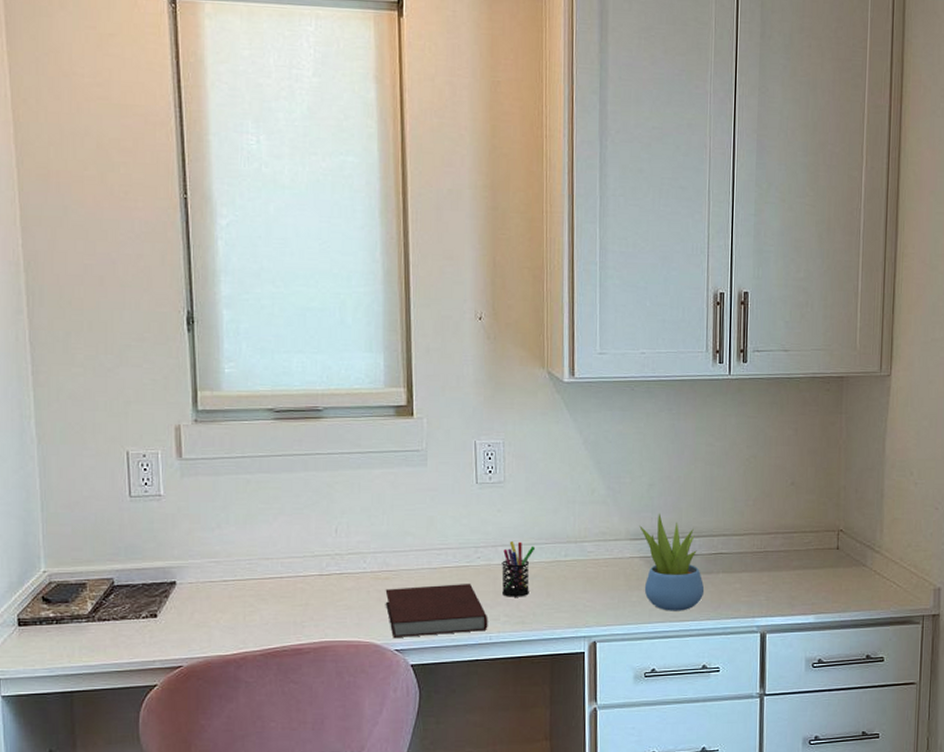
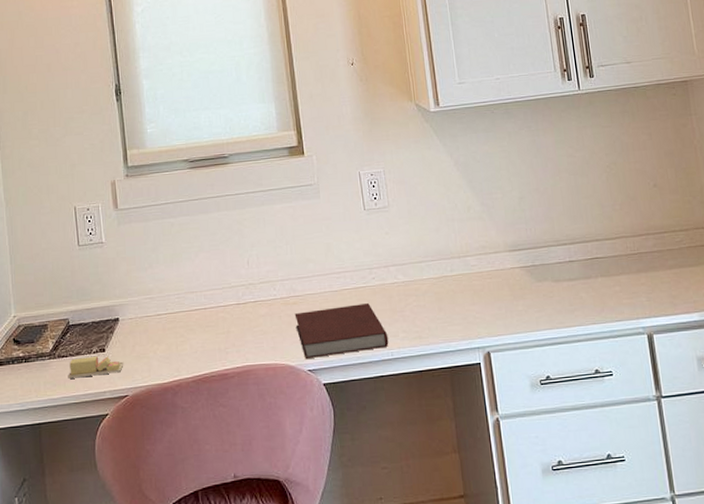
sticky notes: none [109,621,179,645] -> present [68,355,124,379]
pen holder: present [502,540,536,597] -> none [394,260,424,314]
succulent plant: present [639,512,705,611] -> none [516,223,587,318]

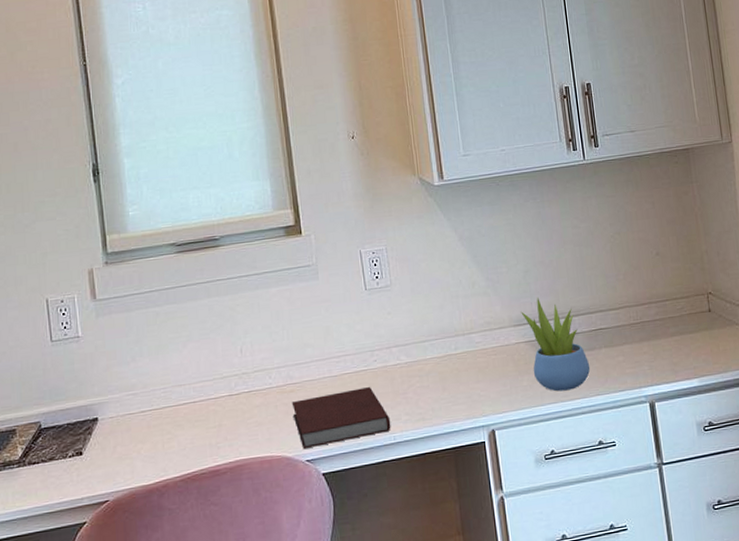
sticky notes: present [68,355,124,379] -> none [40,459,104,487]
succulent plant: none [516,223,587,318] -> present [521,296,591,392]

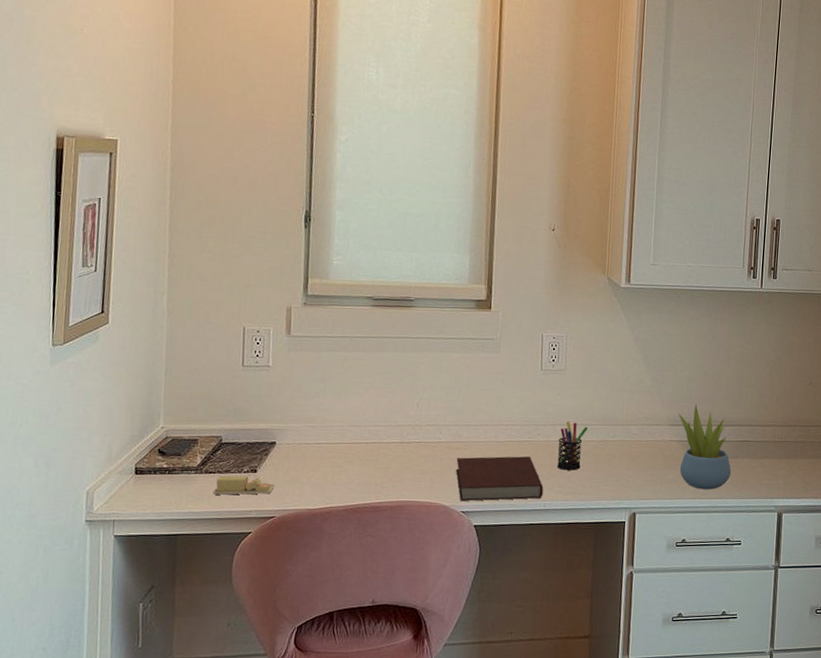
sticky notes: none [40,459,104,487] -> present [213,475,275,495]
pen holder: none [397,340,427,396] -> present [557,420,588,471]

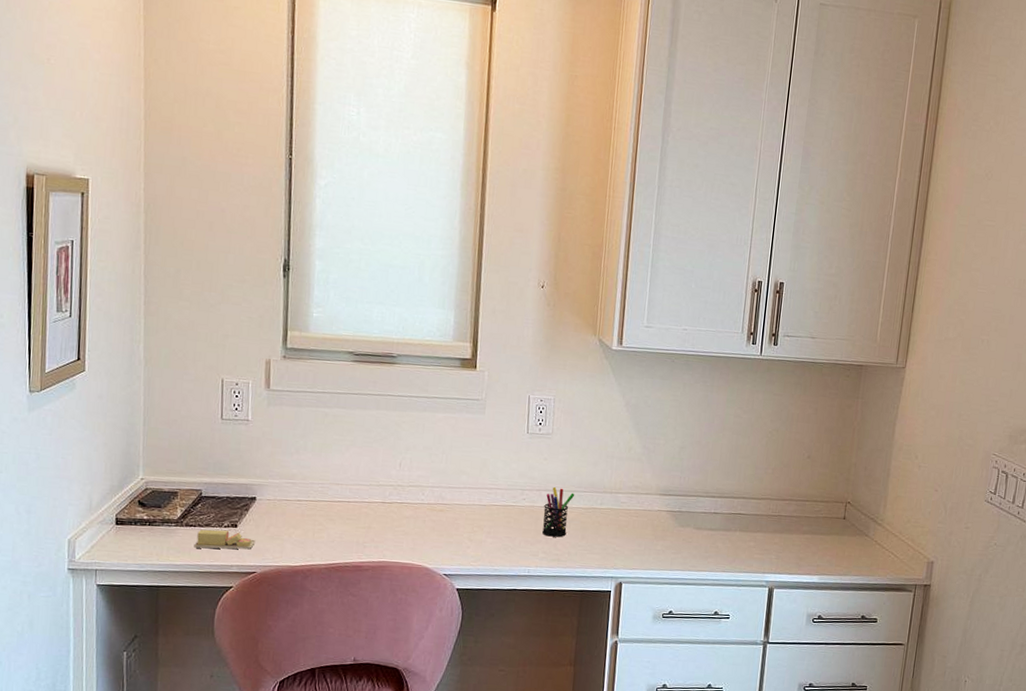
notebook: present [455,456,544,502] -> none [438,519,528,565]
succulent plant: present [678,403,732,490] -> none [668,473,722,562]

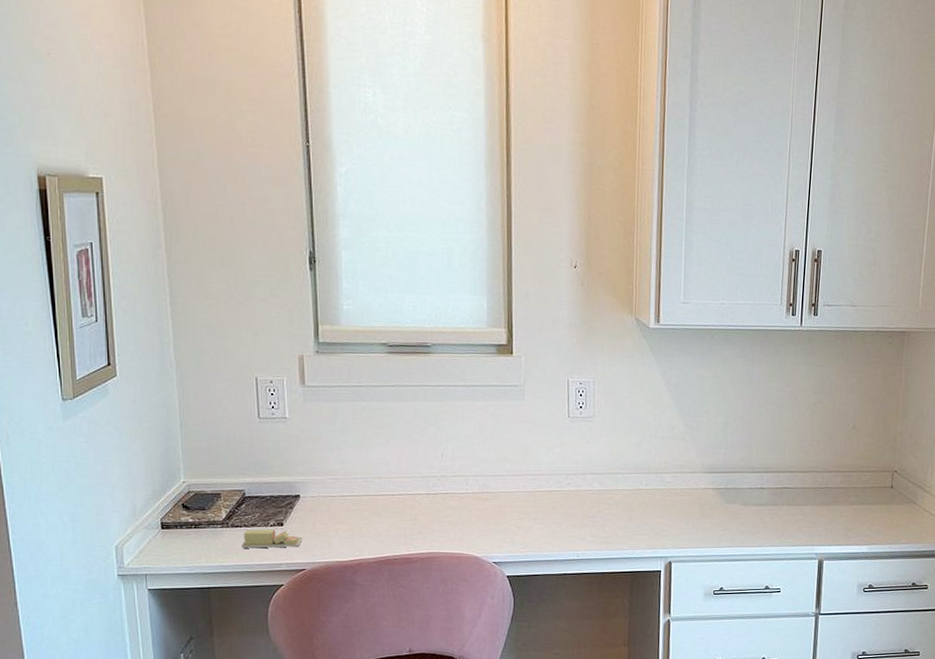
pen holder: present [542,486,575,537] -> none [589,469,620,520]

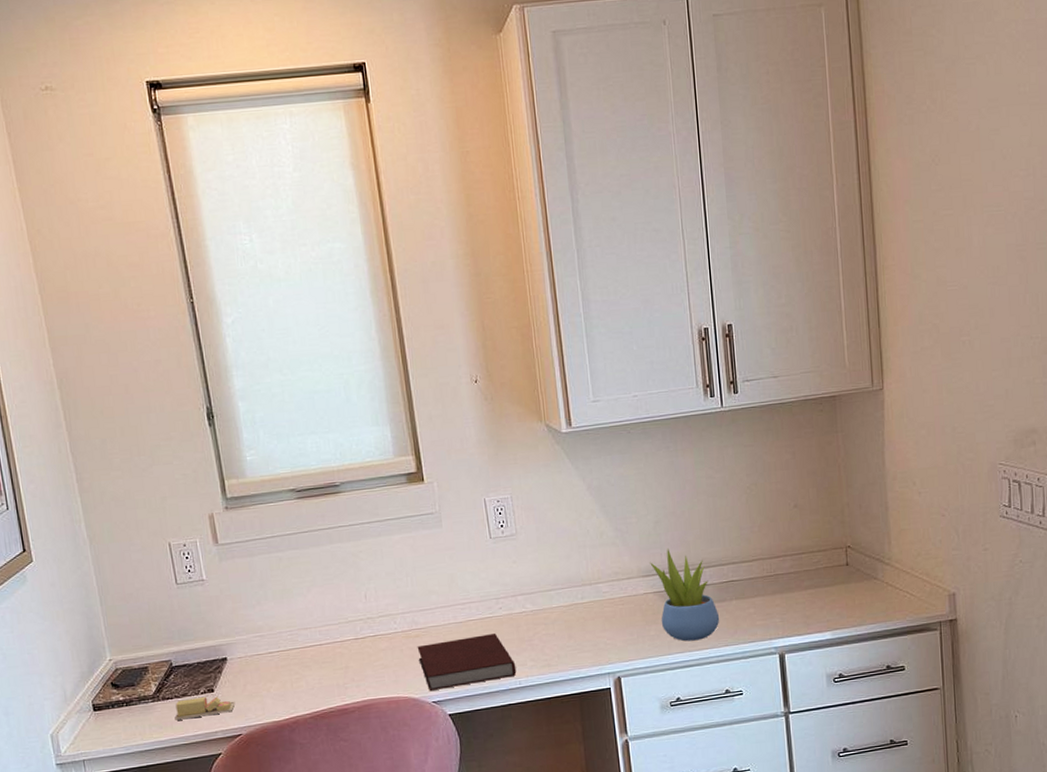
notebook: none [485,506,576,552] -> present [417,634,517,692]
succulent plant: none [714,449,770,538] -> present [650,547,720,642]

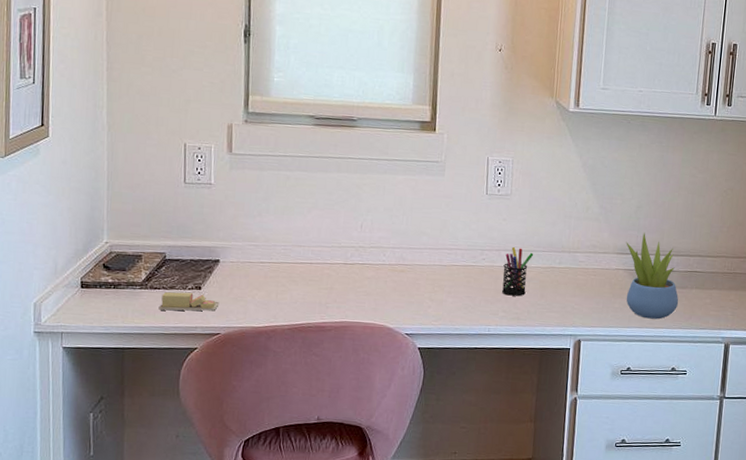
notebook: present [417,634,517,692] -> none [399,280,488,324]
pen holder: none [522,588,553,643] -> present [502,246,534,296]

